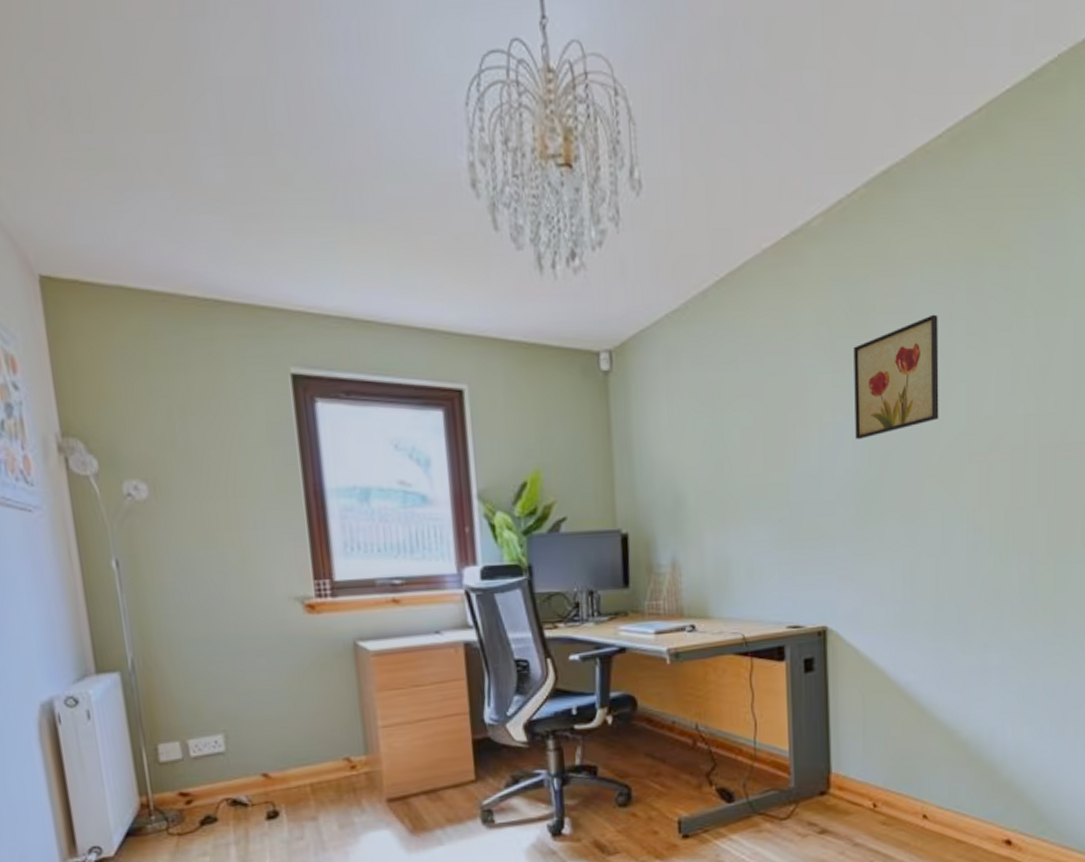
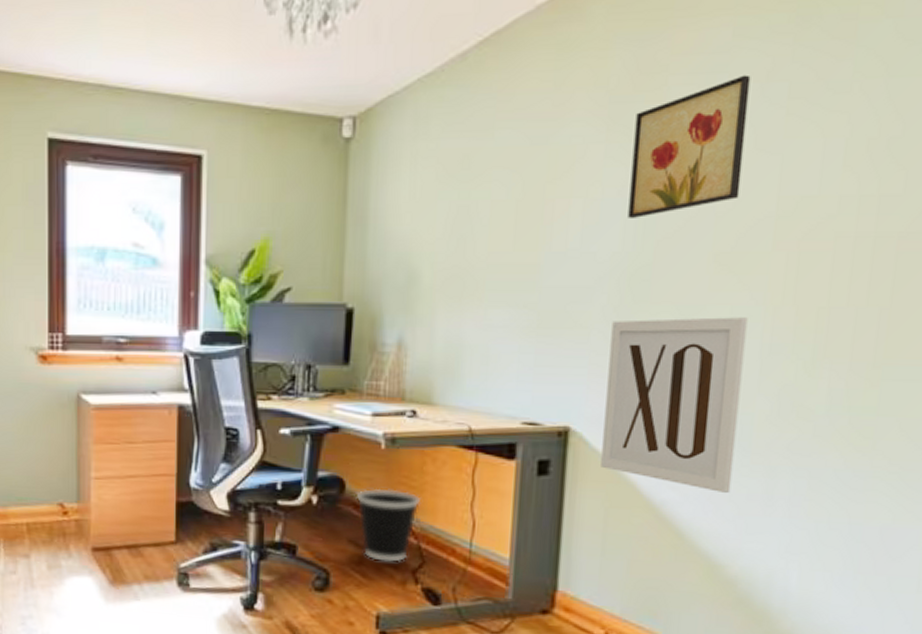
wastebasket: none [648,700,707,770] -> present [355,488,420,562]
wall art: none [852,520,956,670] -> present [601,317,748,493]

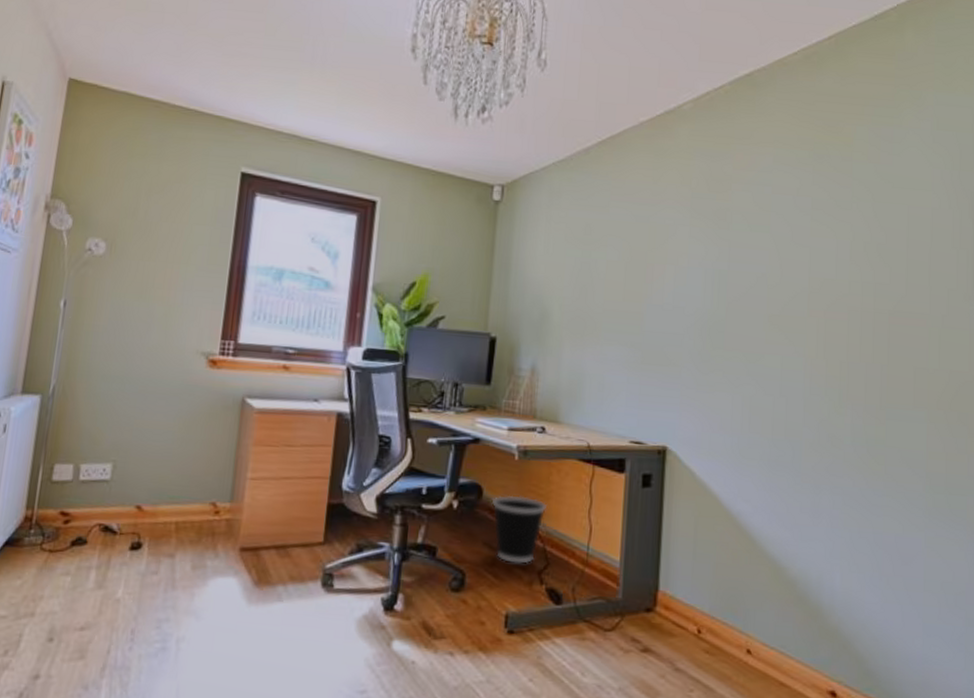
wall art: present [601,317,748,493] -> none [691,362,794,506]
wall art: present [628,74,751,218] -> none [707,189,787,284]

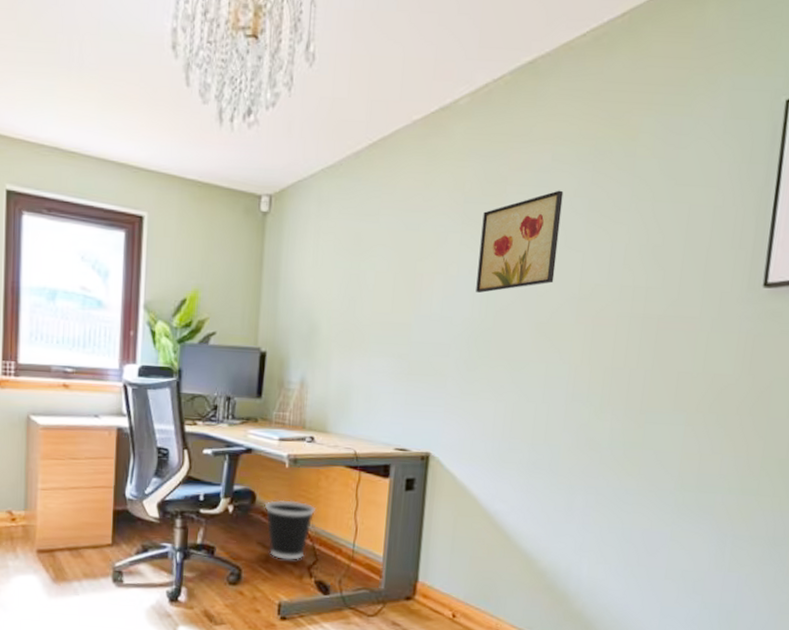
wall art: none [707,189,787,284] -> present [476,190,564,293]

